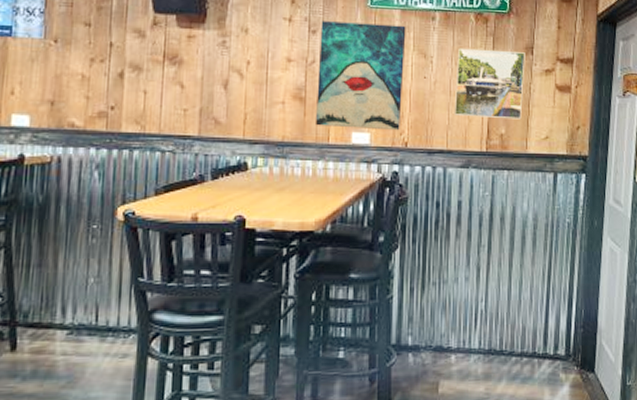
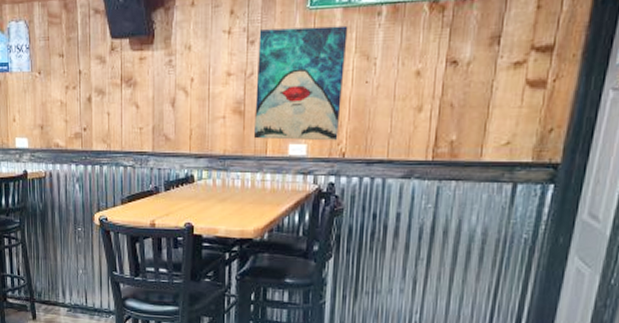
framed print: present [454,48,525,120] -> none [397,43,490,124]

